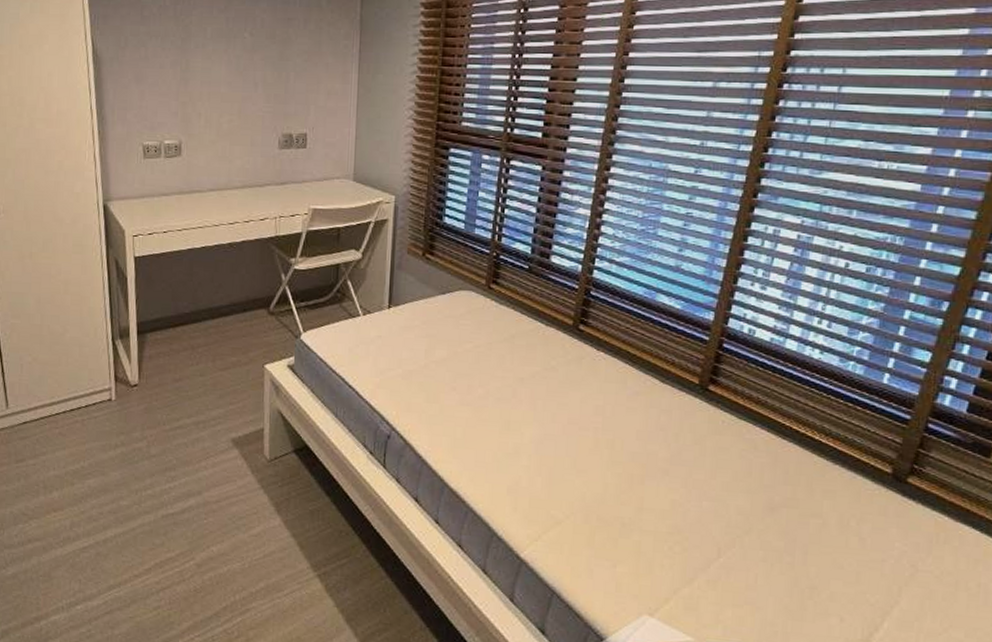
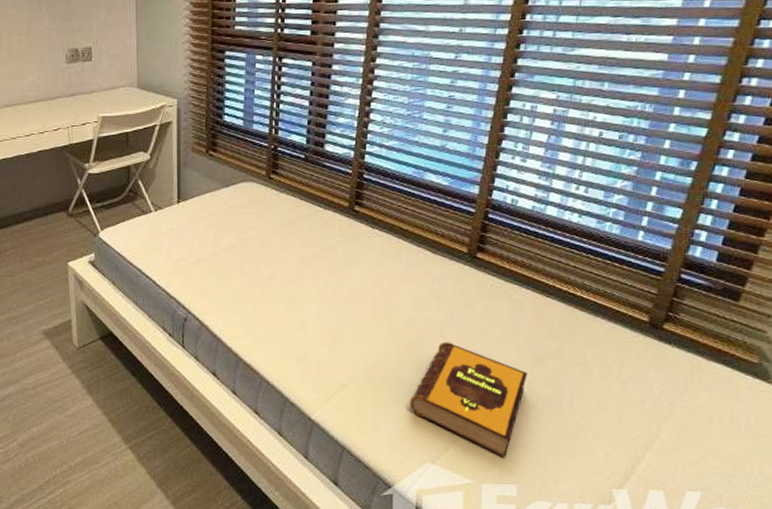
hardback book: none [628,481,758,615] -> present [409,342,528,458]

